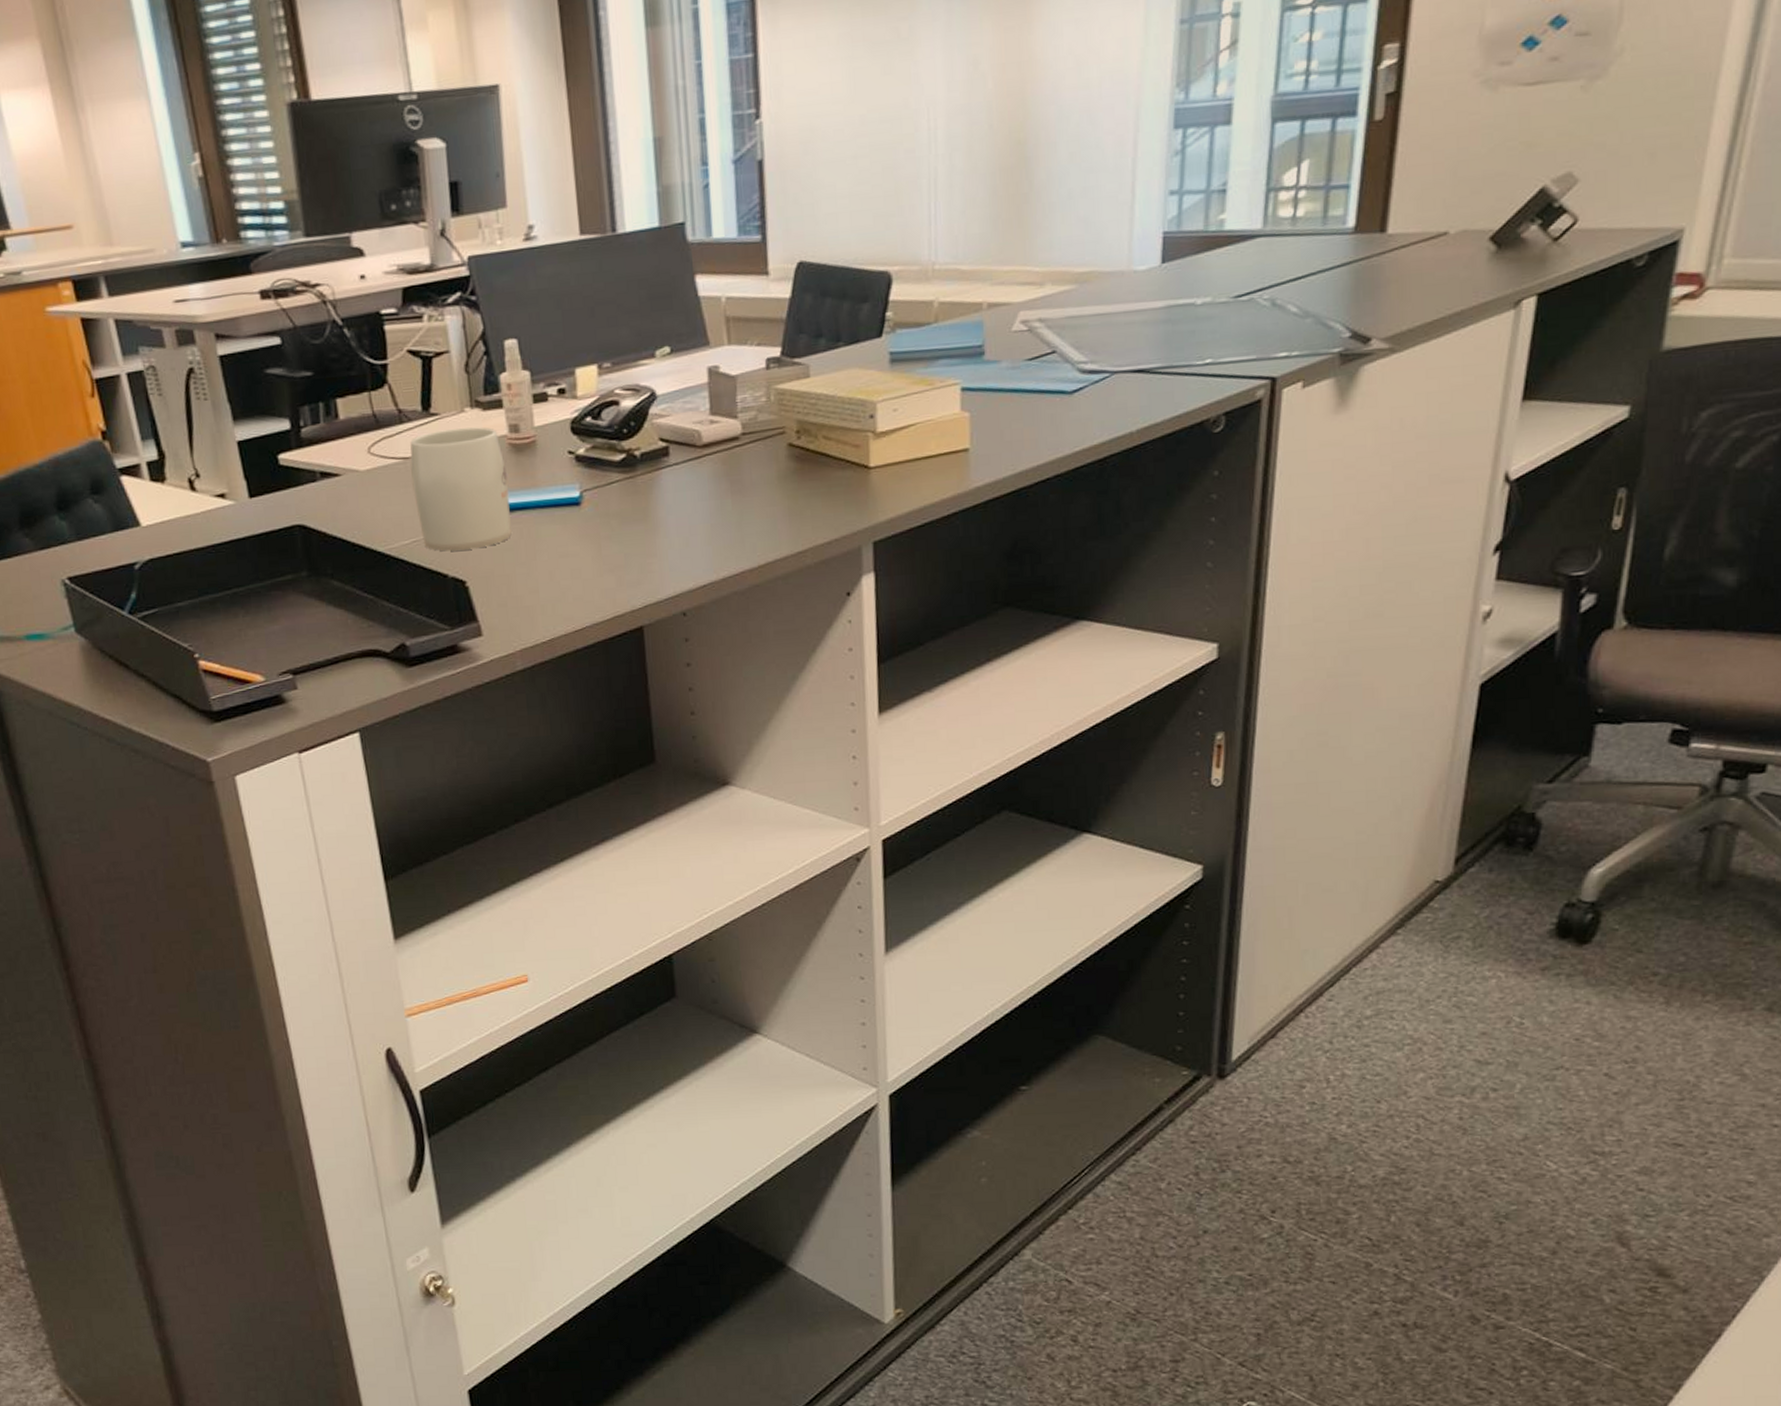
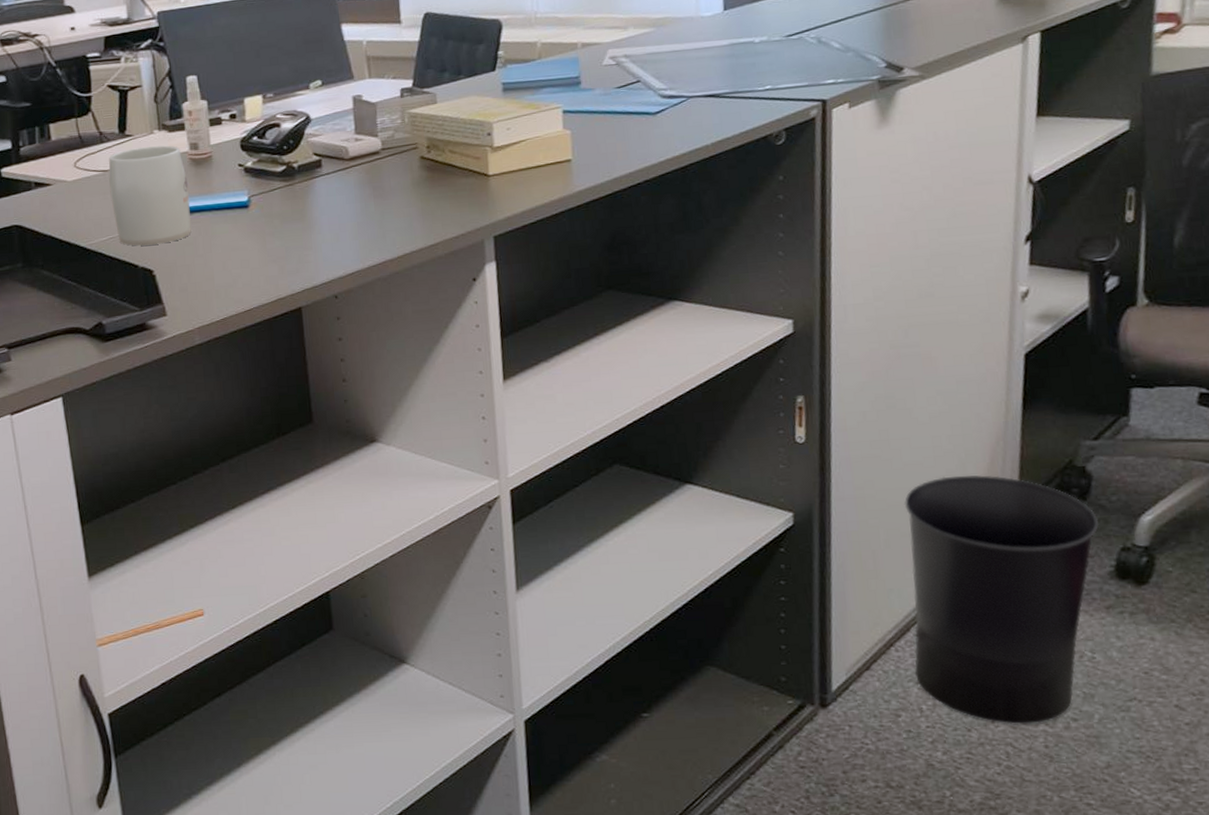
waste bin: none [1325,822,1544,1095] -> present [904,475,1100,724]

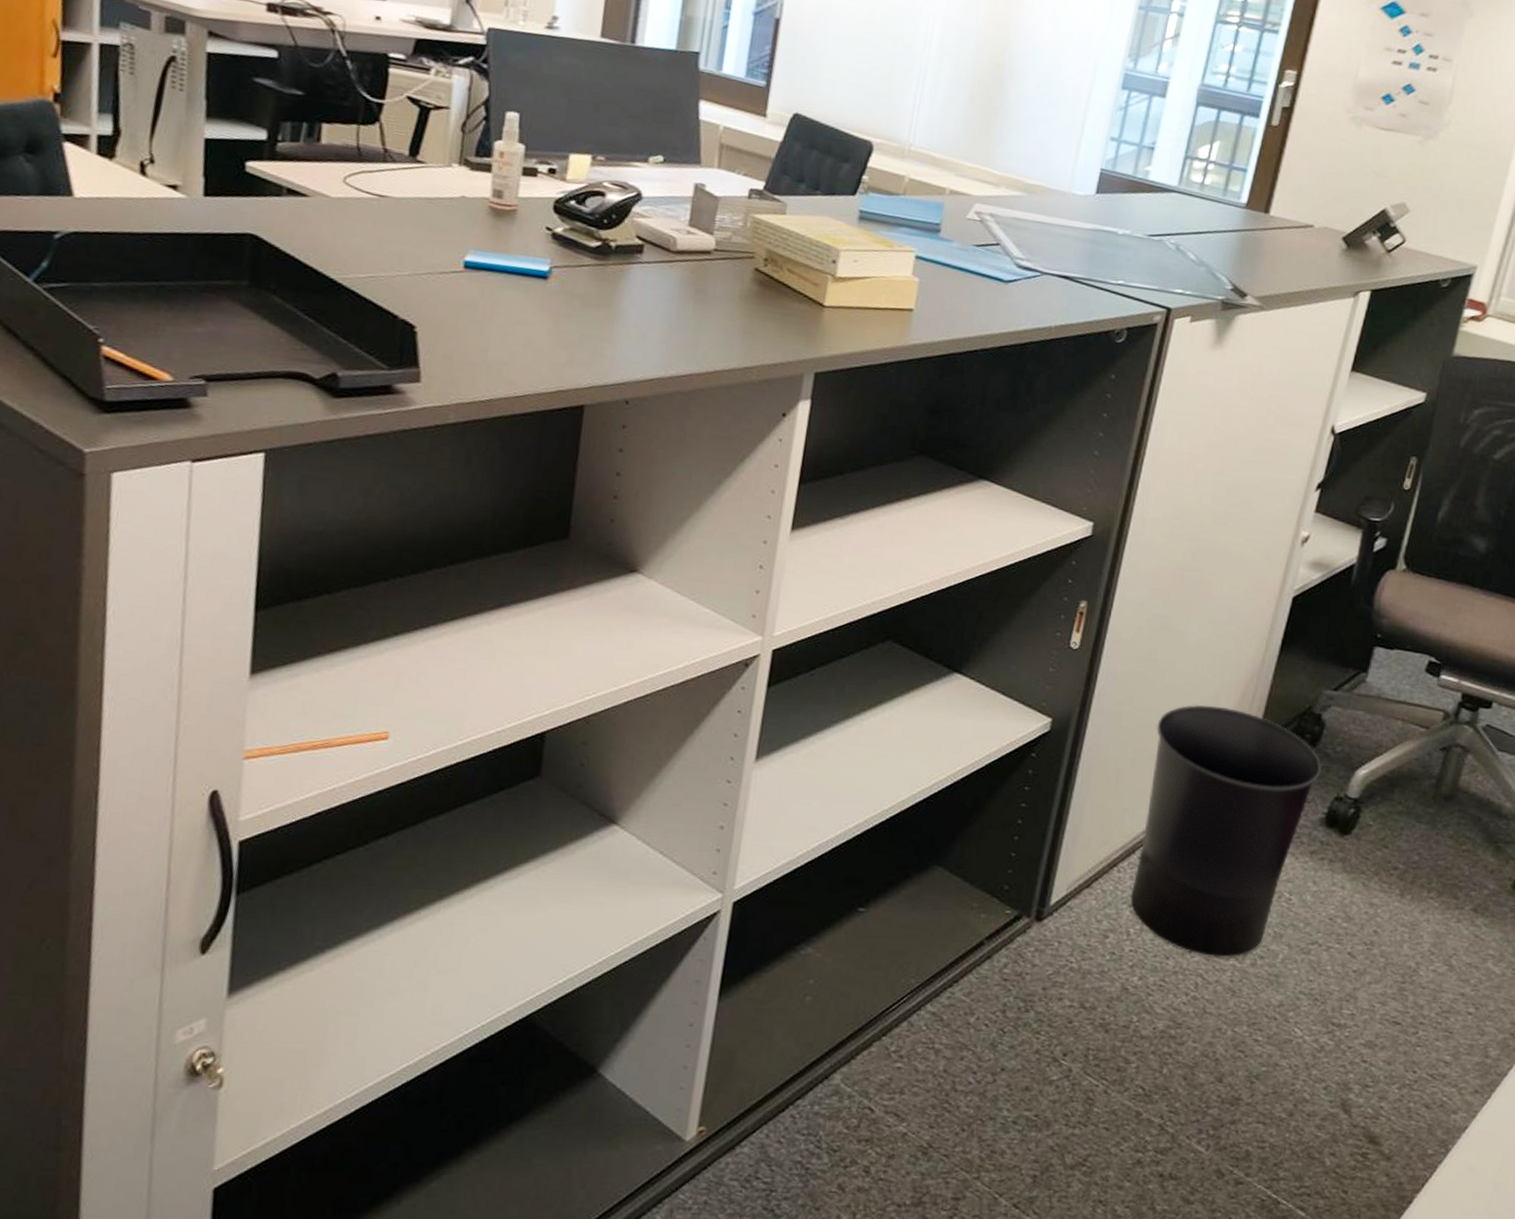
mug: present [108,145,191,246] -> none [380,177,482,298]

